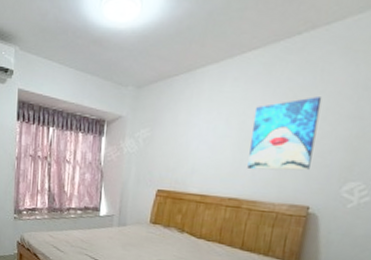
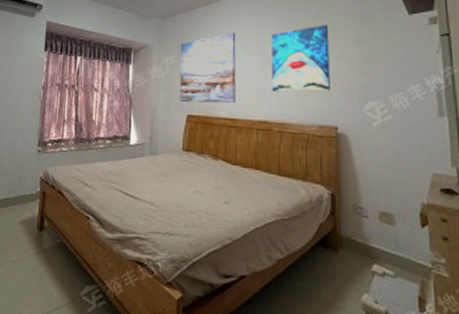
wall art: none [150,104,216,180] -> present [179,32,236,104]

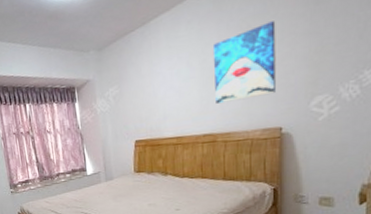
wall art: present [179,32,236,104] -> none [122,50,180,129]

